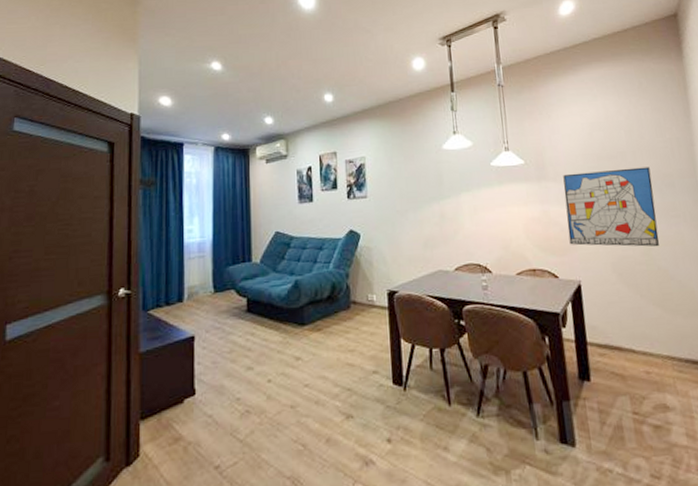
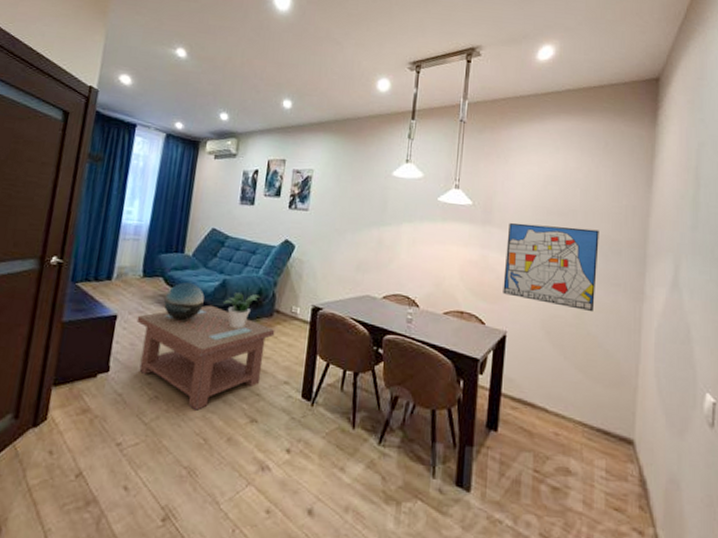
coffee table: none [215,308,355,417] -> present [136,304,275,411]
decorative globe: none [240,290,279,330] -> present [164,282,205,321]
potted plant: none [298,289,335,327] -> present [222,292,261,329]

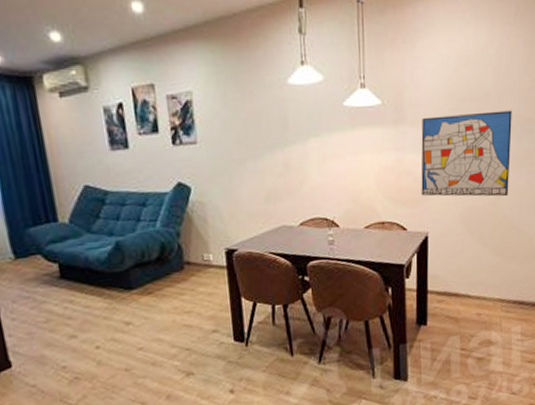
coffee table: present [136,304,275,411] -> none [24,272,191,380]
decorative globe: present [164,282,205,321] -> none [51,253,101,297]
potted plant: present [222,292,261,329] -> none [122,250,165,291]

